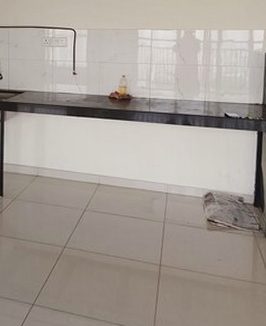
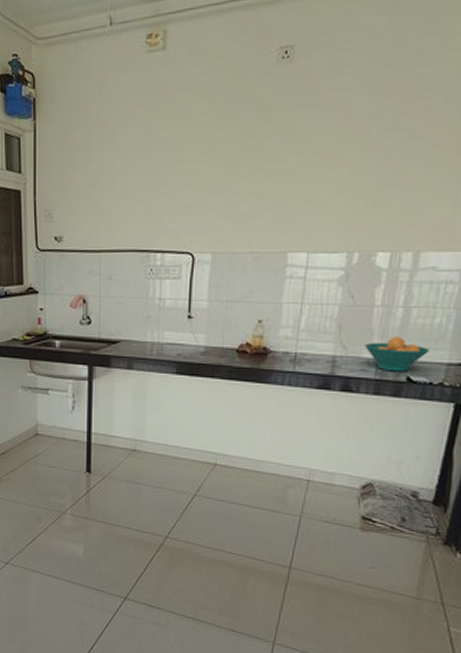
fruit bowl: none [195,86,237,110] -> present [364,337,430,372]

